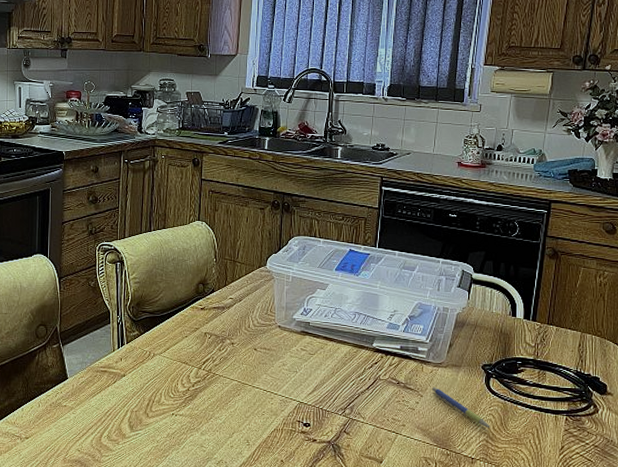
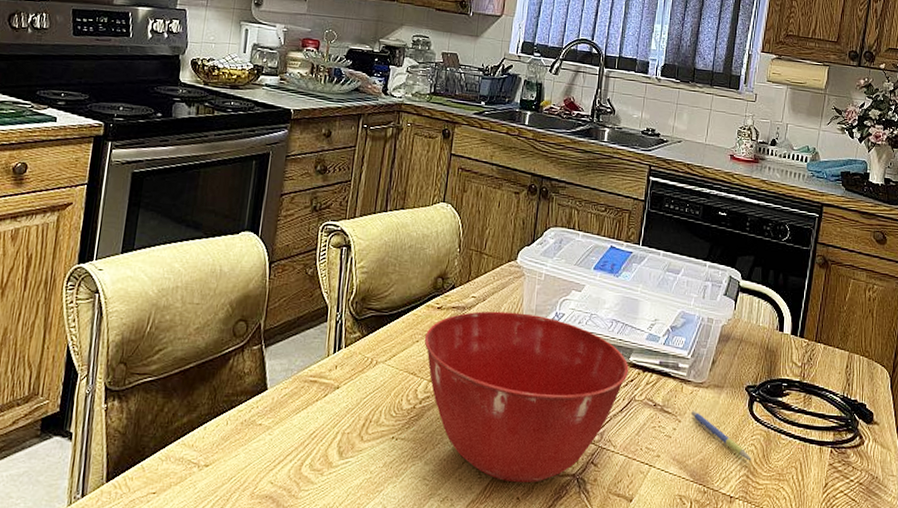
mixing bowl: none [192,309,372,449] -> present [424,311,629,484]

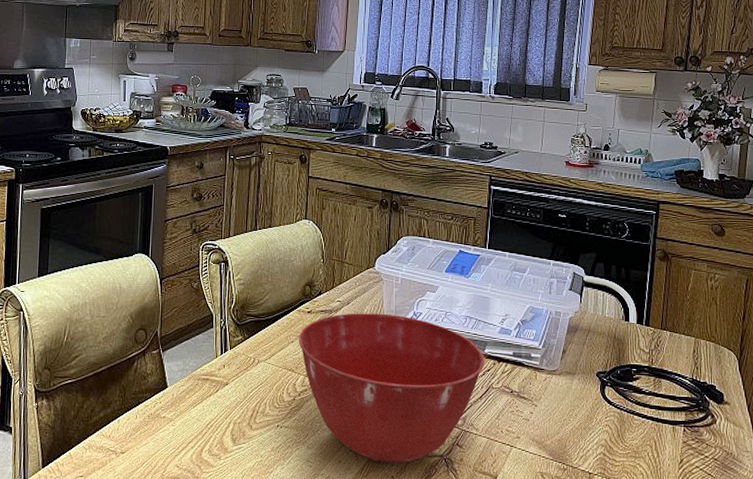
pen: present [691,411,752,461] -> none [546,396,607,440]

